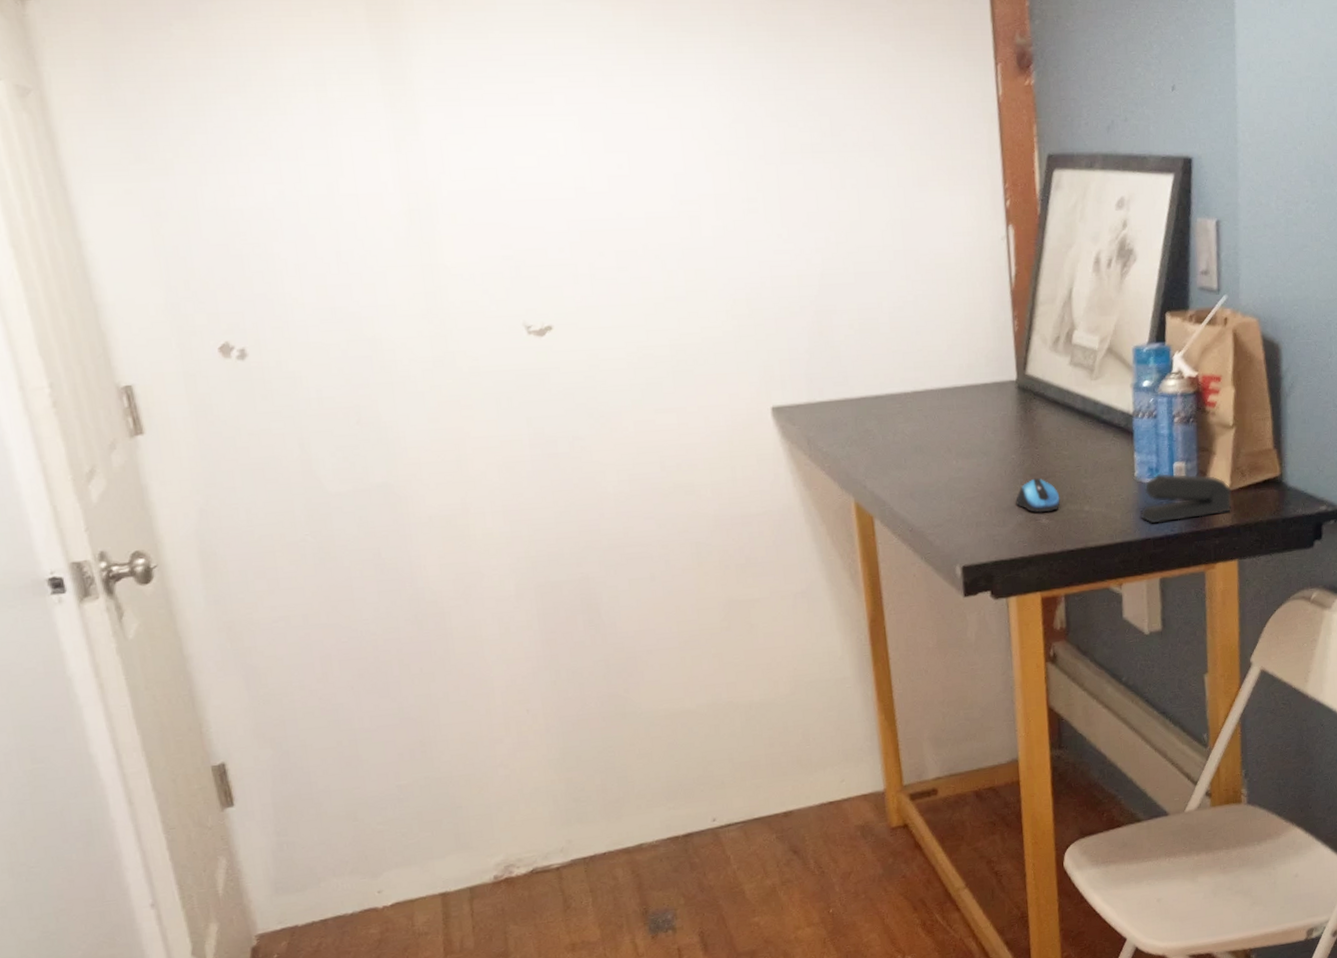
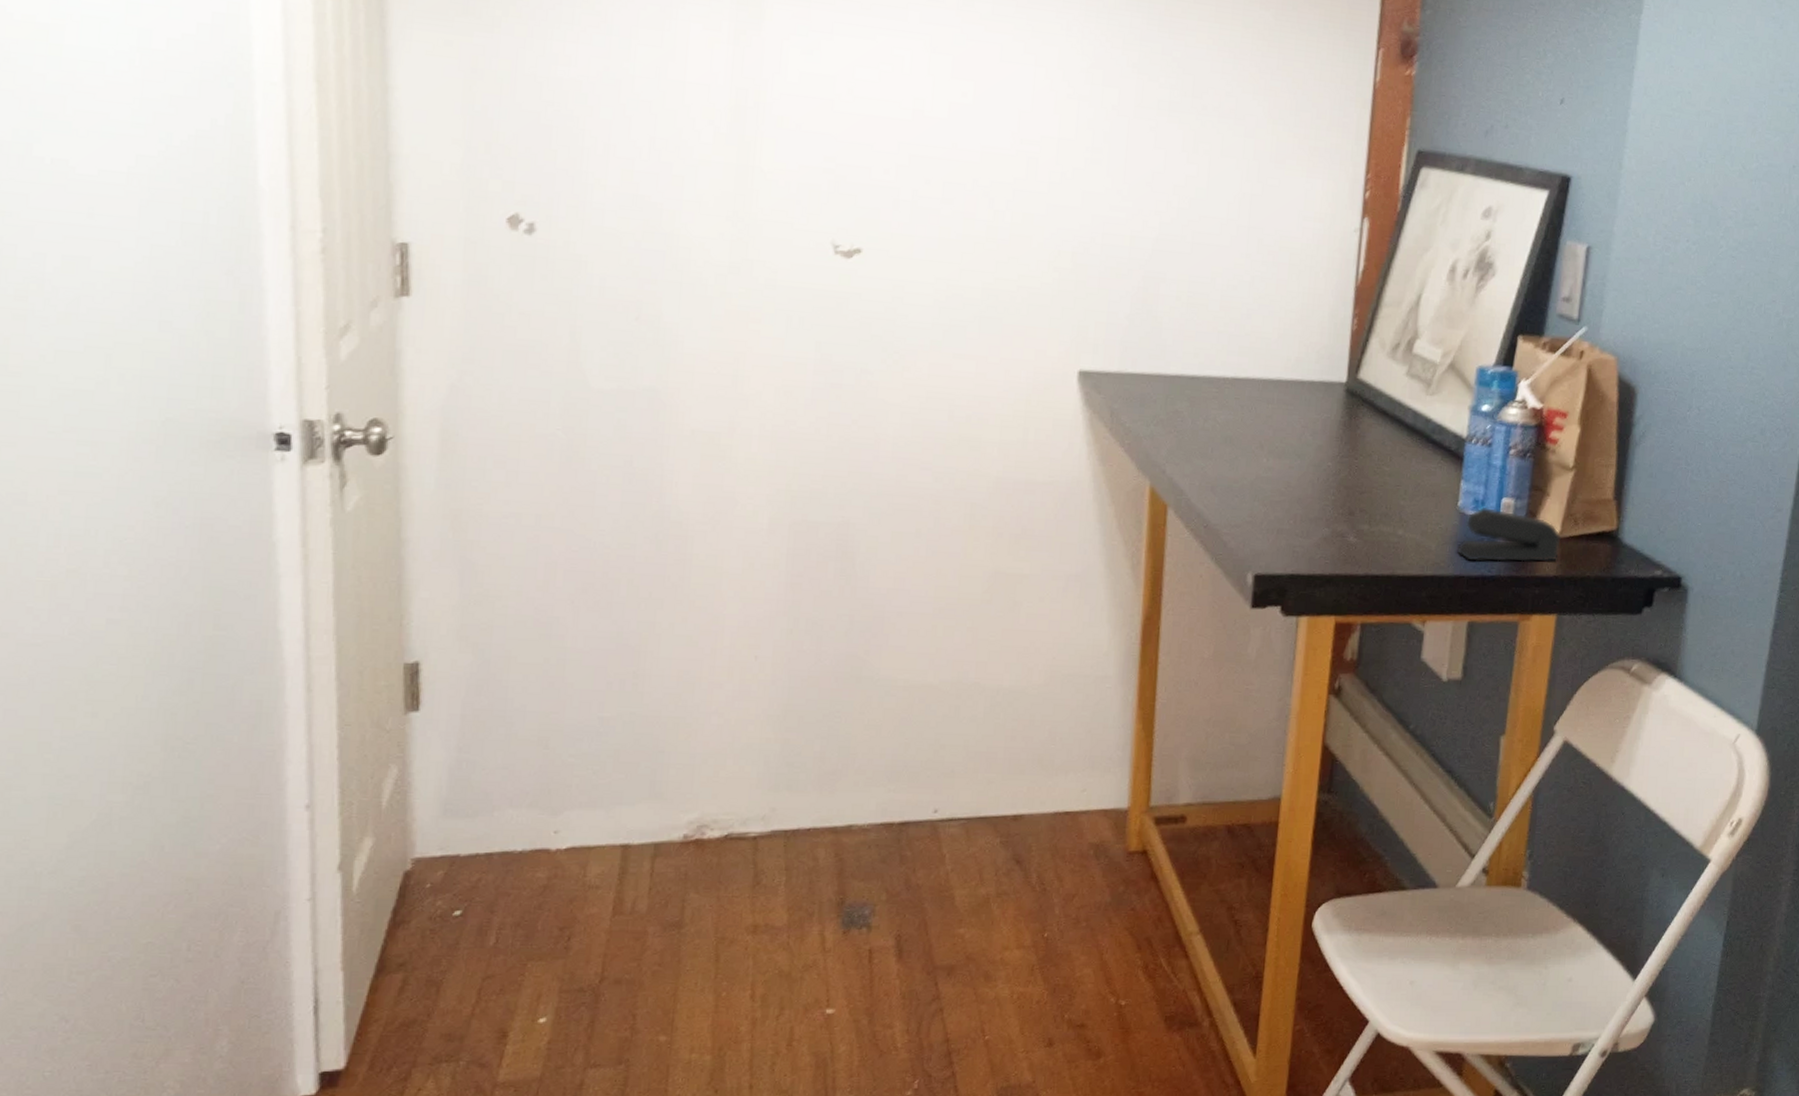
computer mouse: present [1015,478,1061,513] -> none [1324,491,1373,530]

